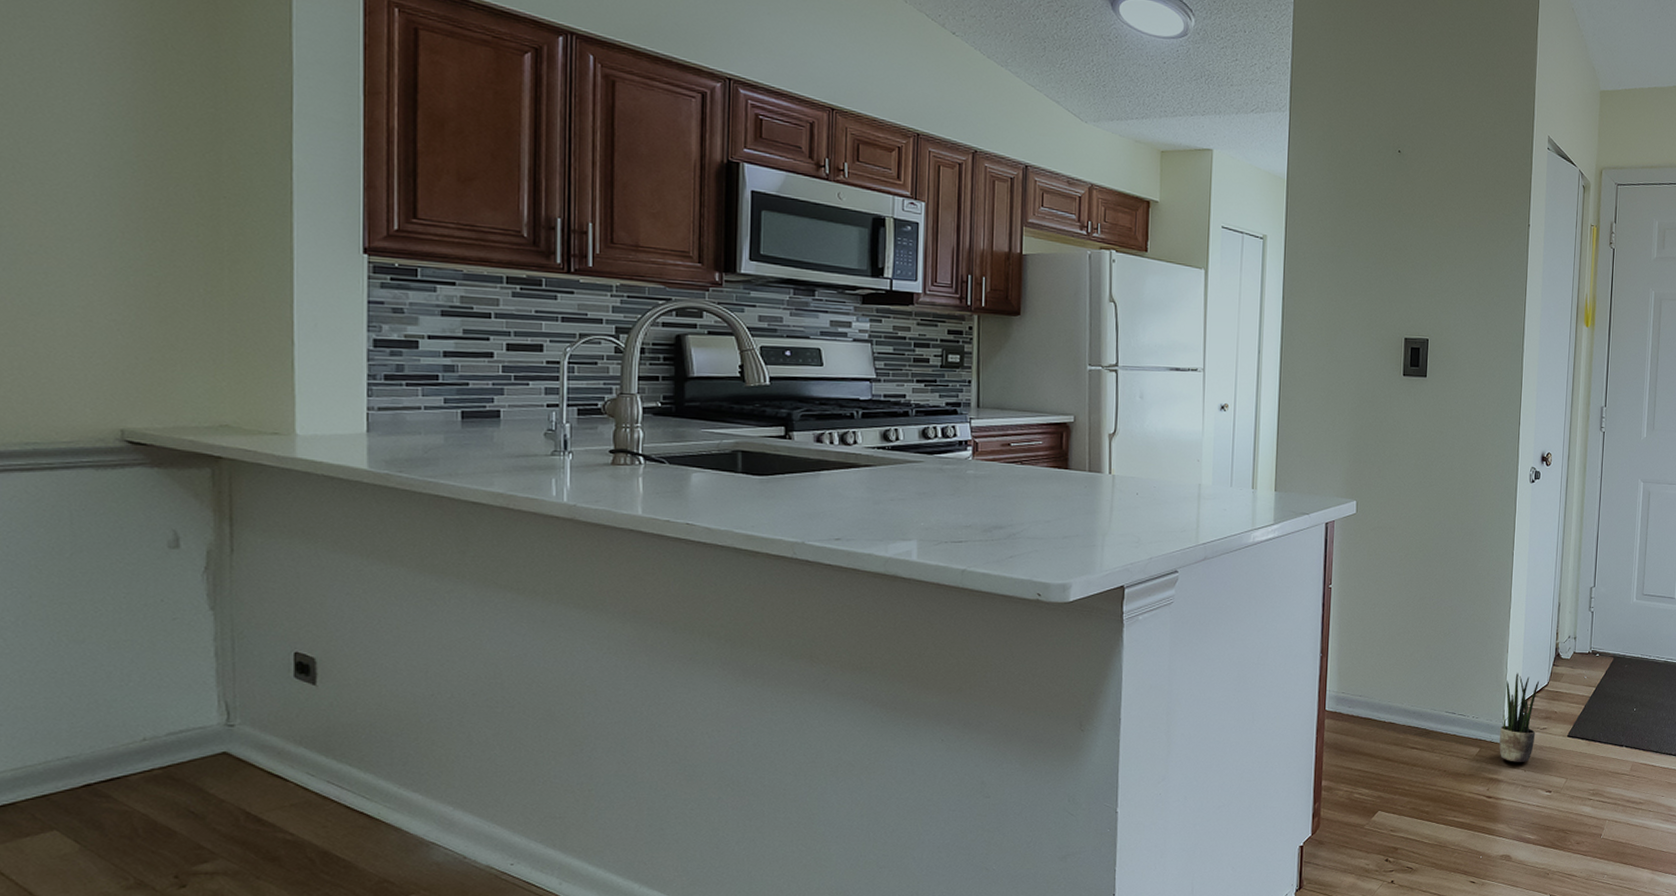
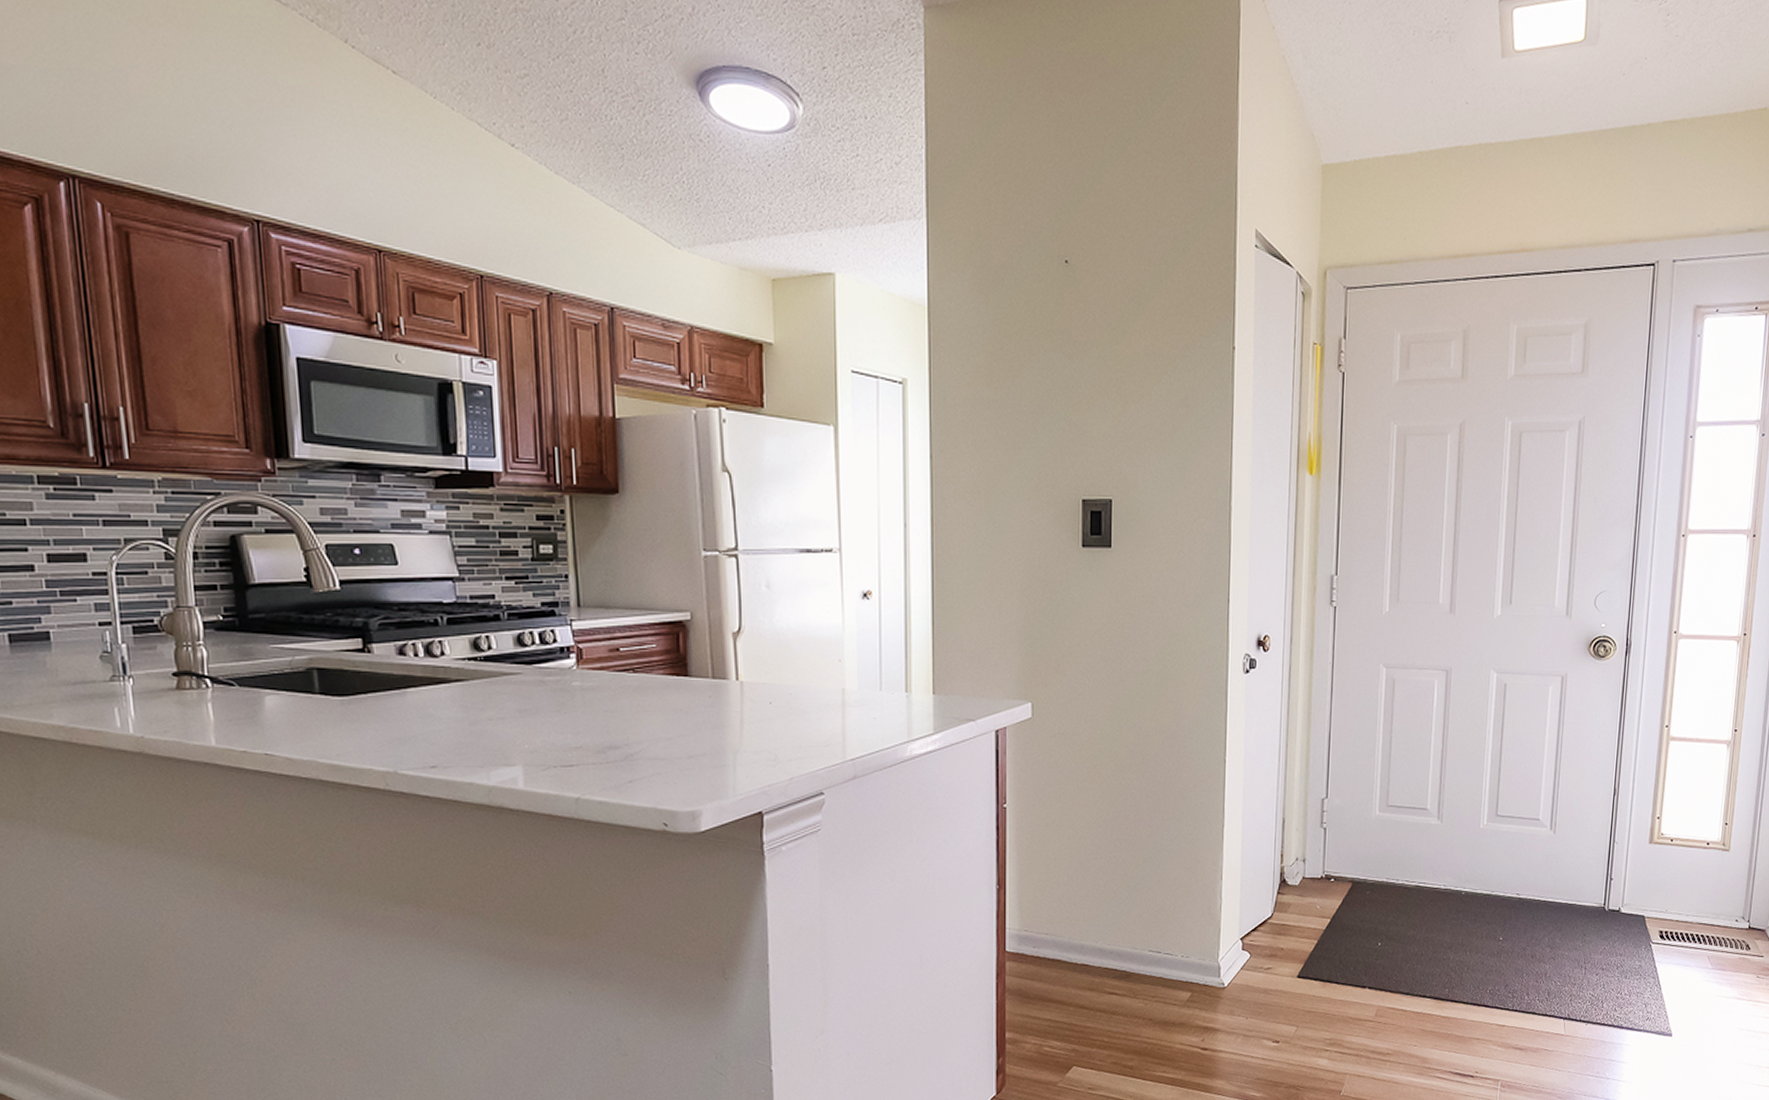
potted plant: present [1499,673,1540,762] -> none [1215,903,1262,1008]

